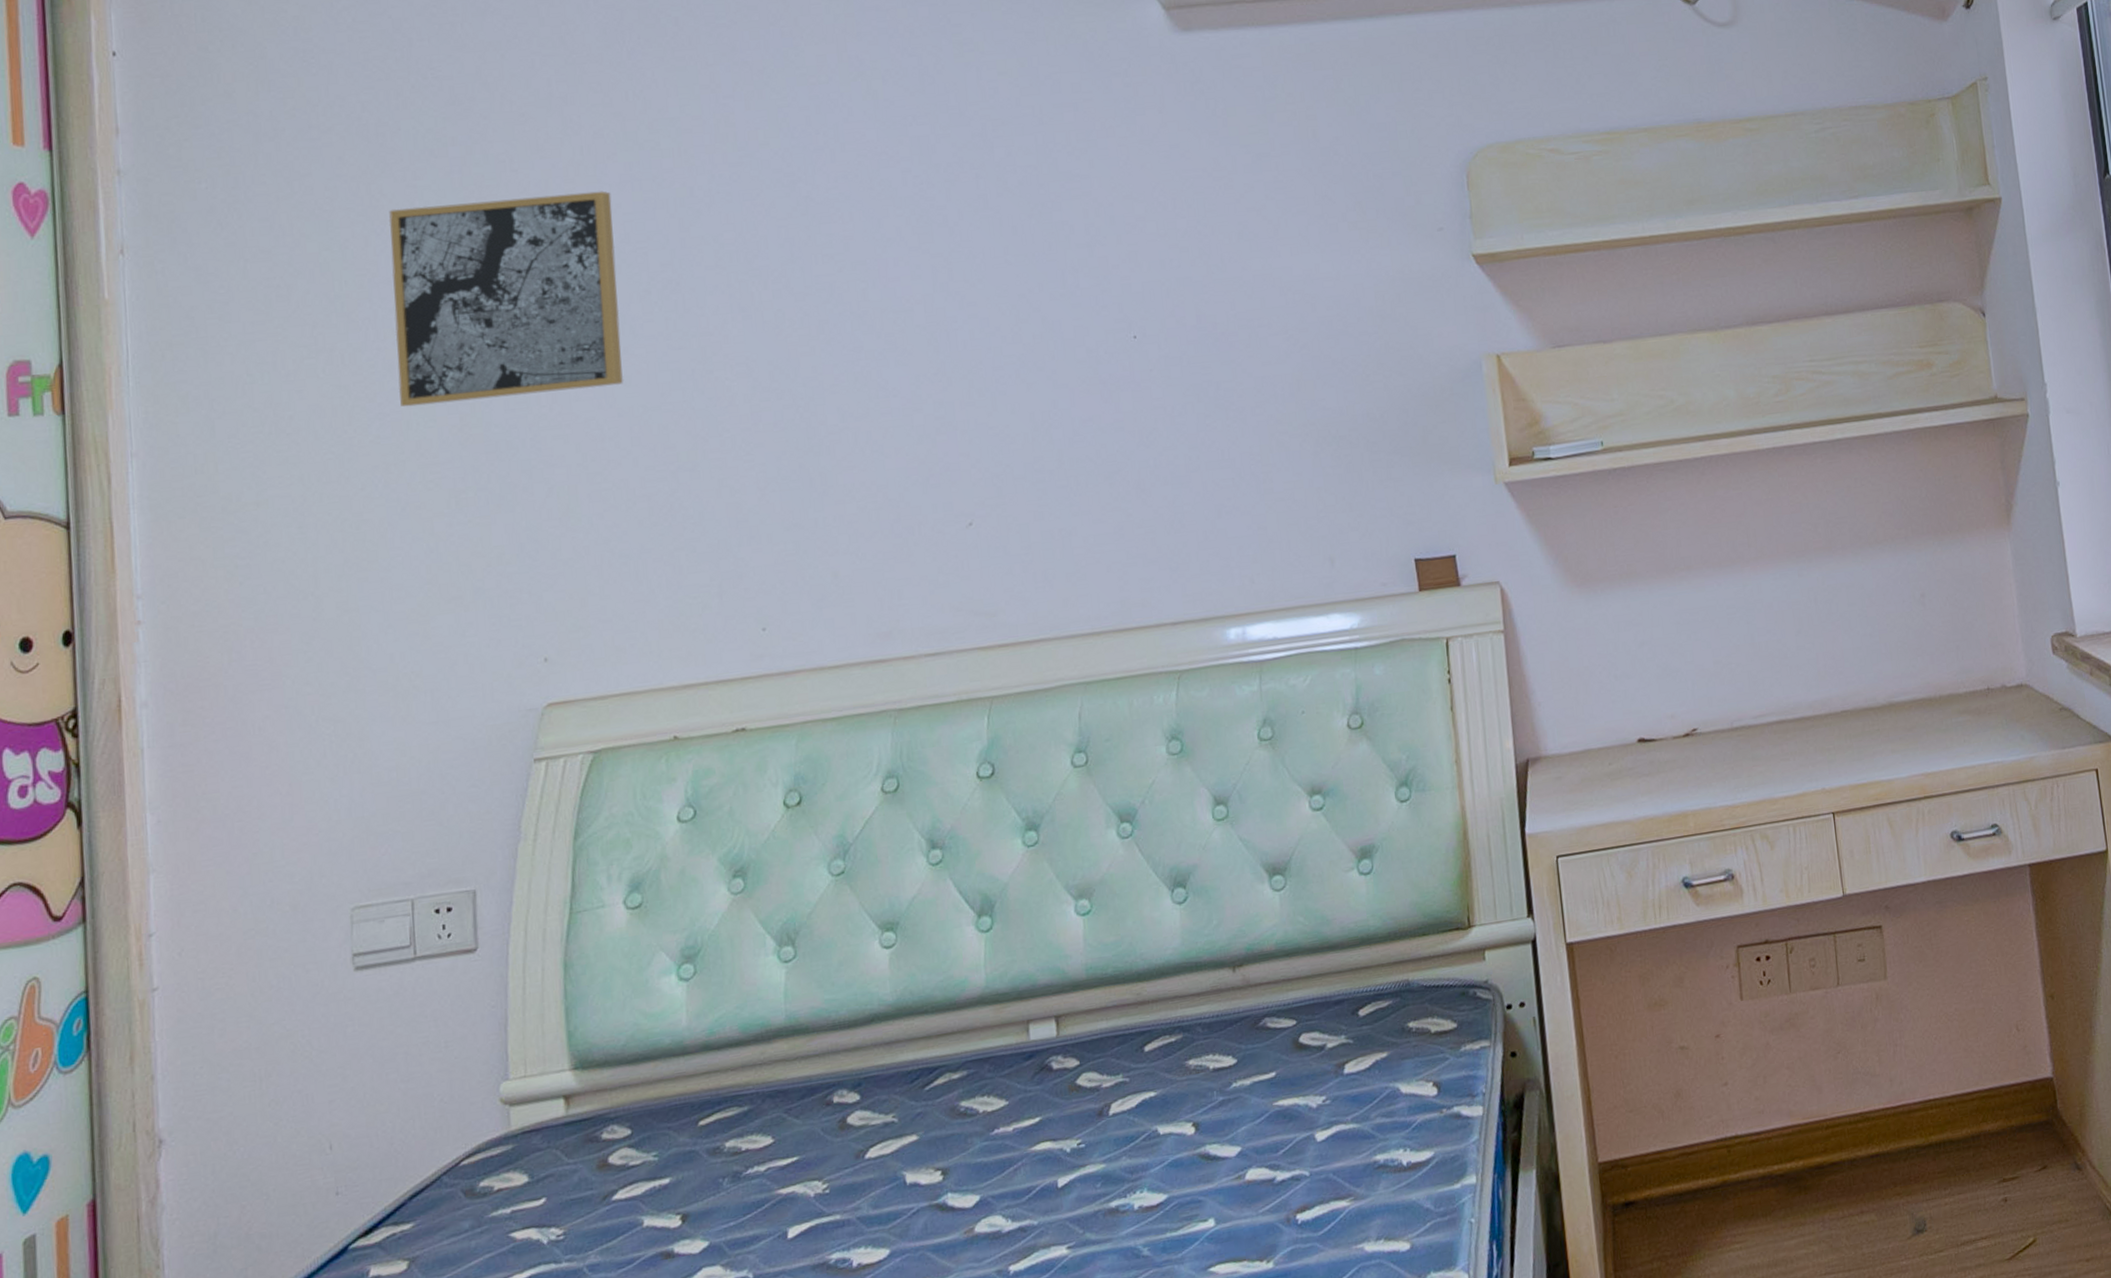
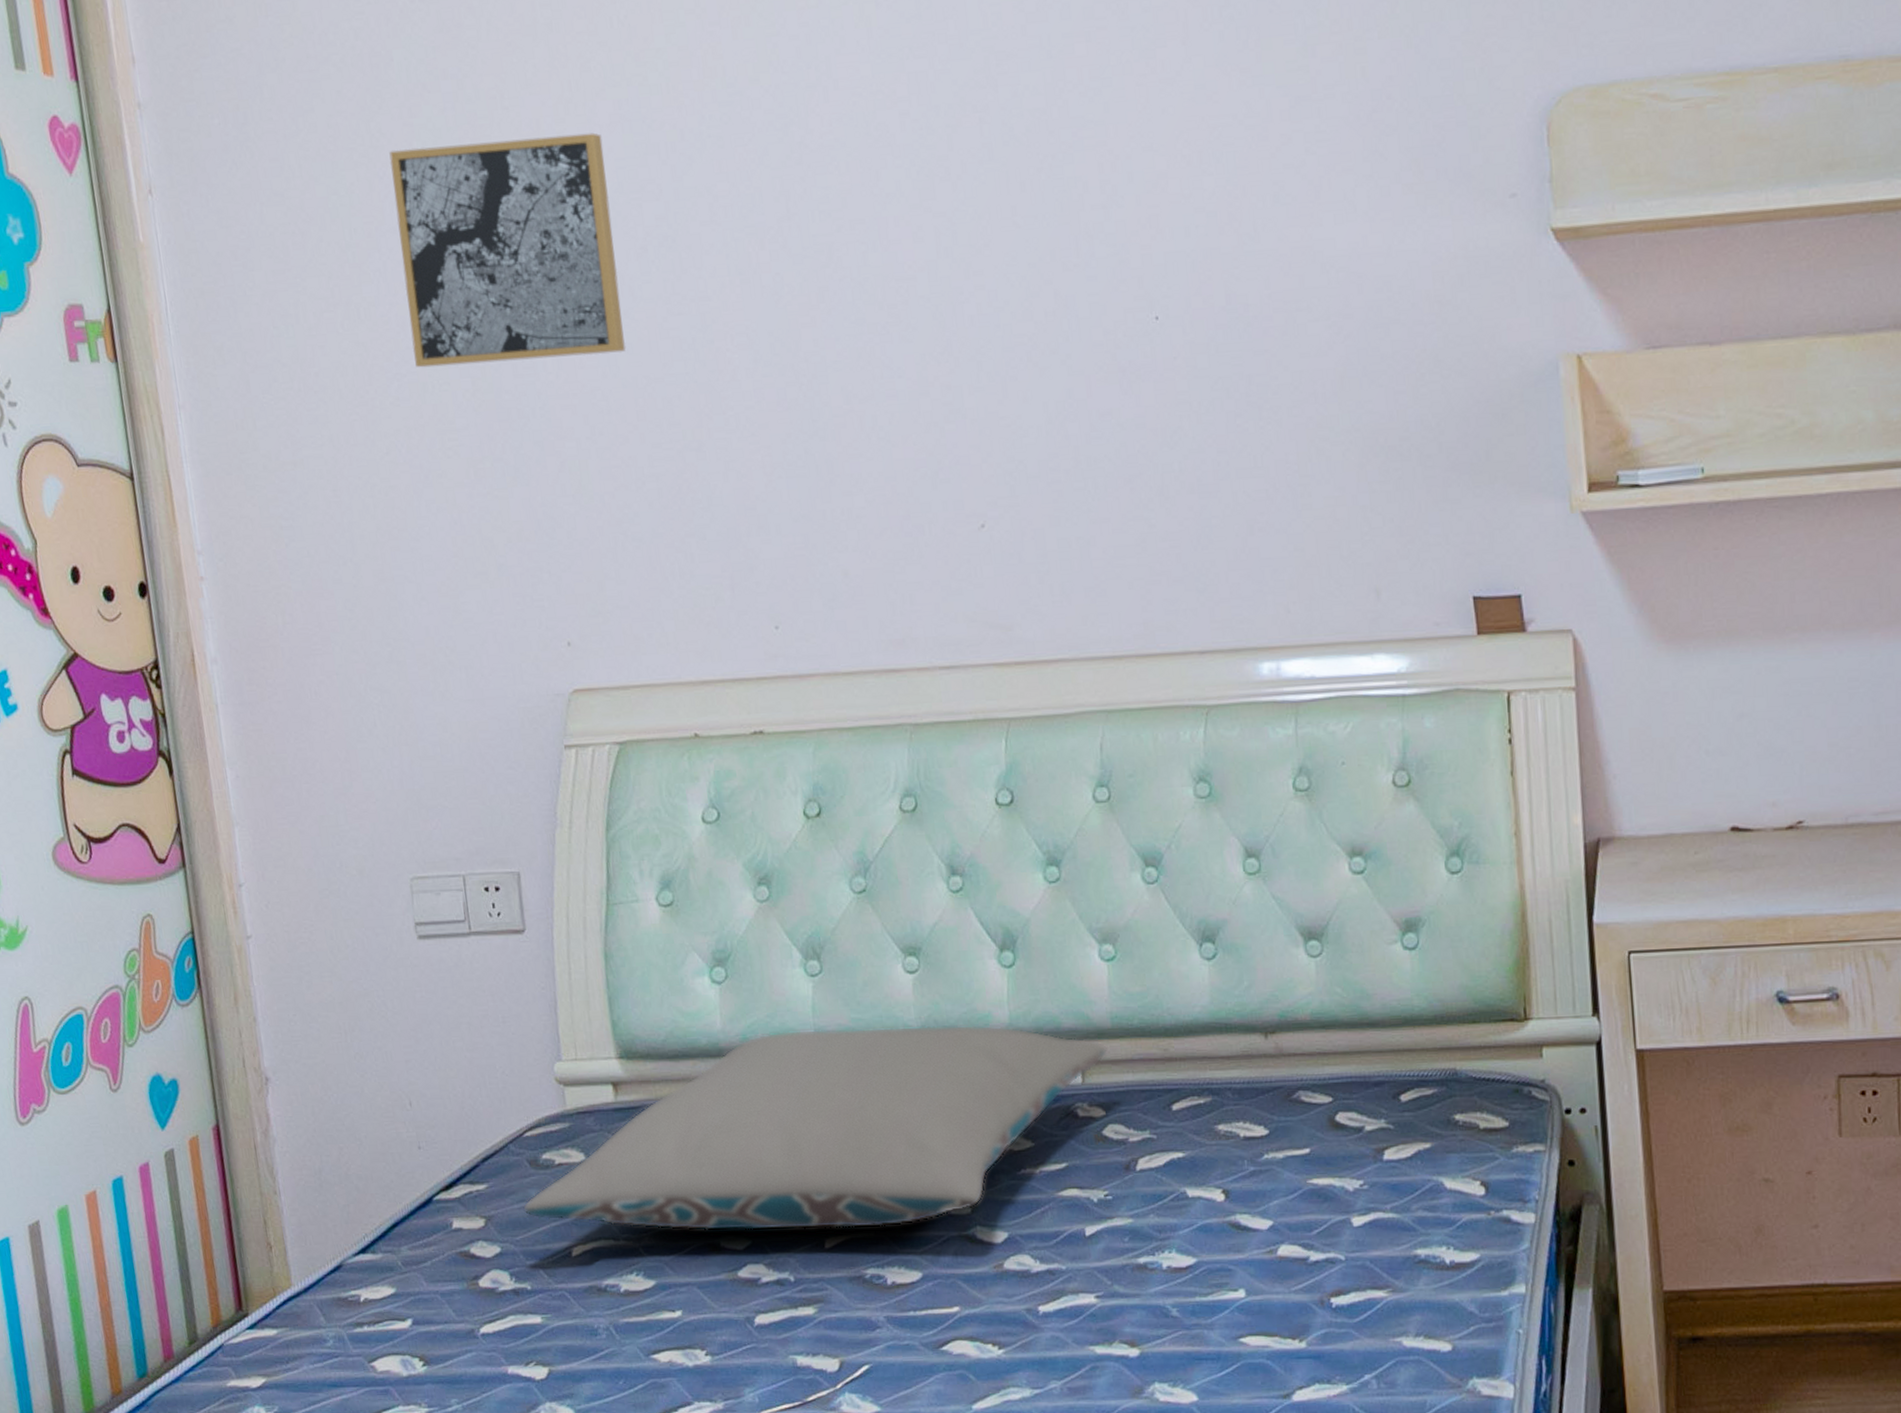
pillow: none [452,989,1083,1253] -> present [522,1024,1109,1231]

